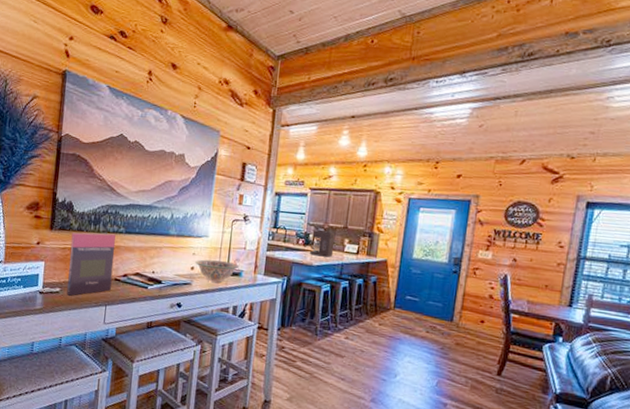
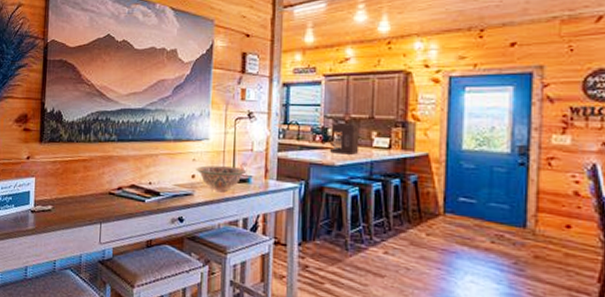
book: present [66,232,116,296] -> none [59,142,108,214]

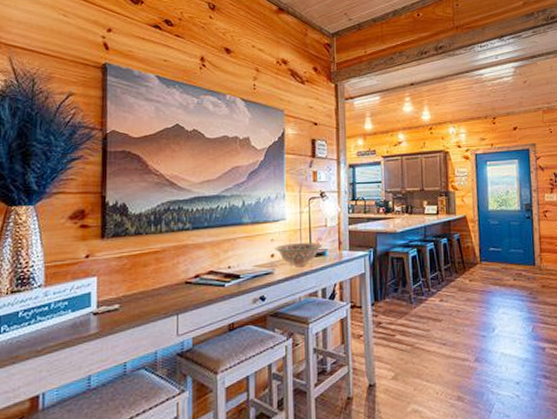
coffee maker: present [330,123,360,155] -> none [392,196,415,223]

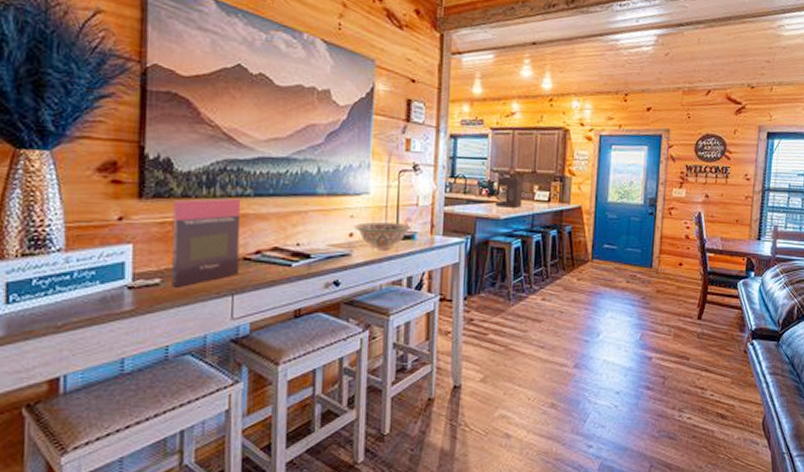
book: none [128,232,182,311] -> present [171,198,241,287]
coffee maker: none [392,196,415,223] -> present [496,177,523,208]

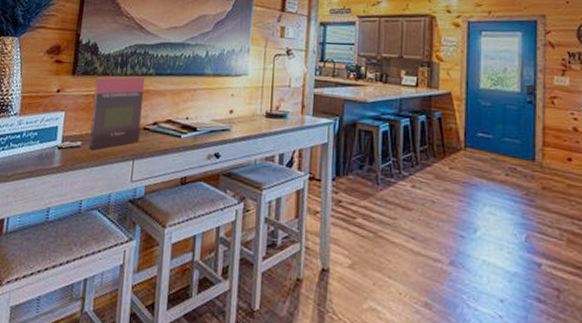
decorative bowl: present [354,222,412,250] -> none [234,100,284,127]
coffee maker: present [496,177,523,208] -> none [363,62,390,92]

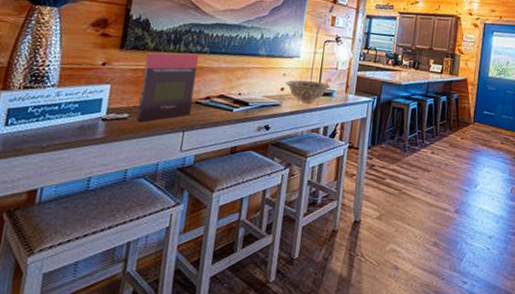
decorative bowl: none [234,100,284,127] -> present [285,80,331,103]

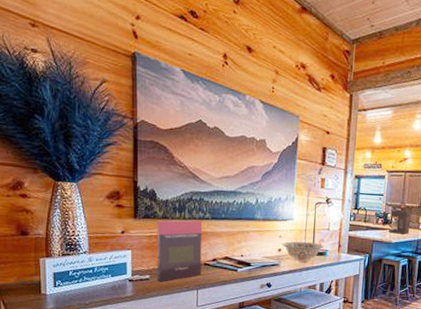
coffee maker: none [399,51,421,77] -> present [389,210,411,235]

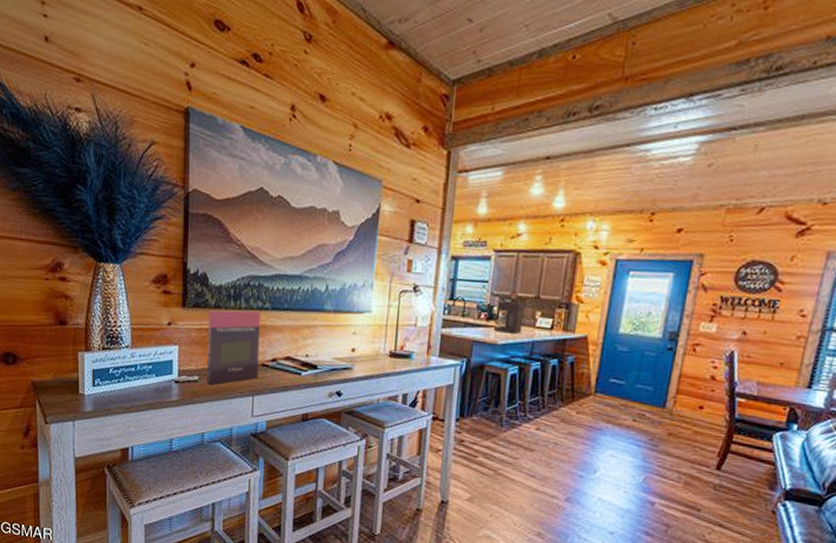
decorative bowl: present [282,241,324,262] -> none [356,339,409,367]

